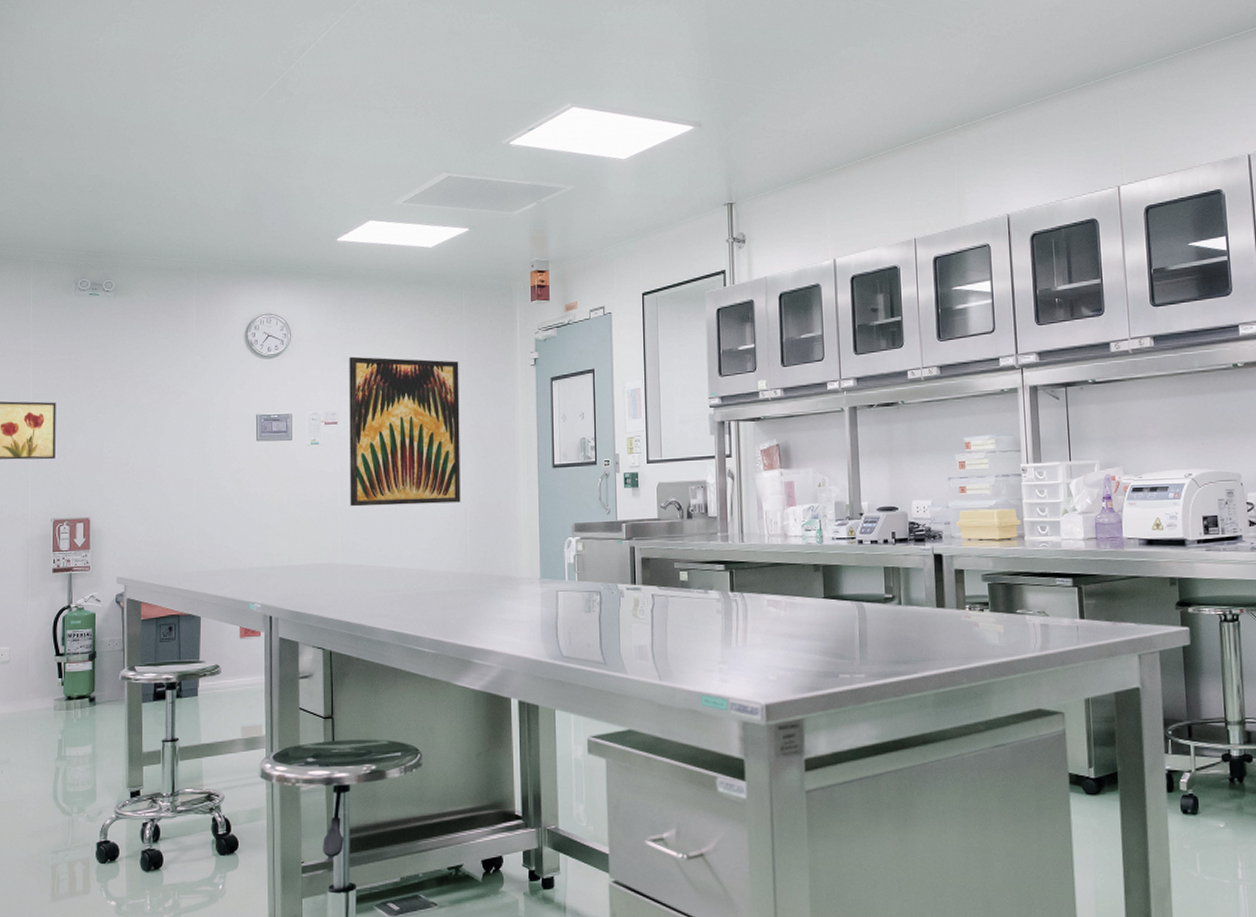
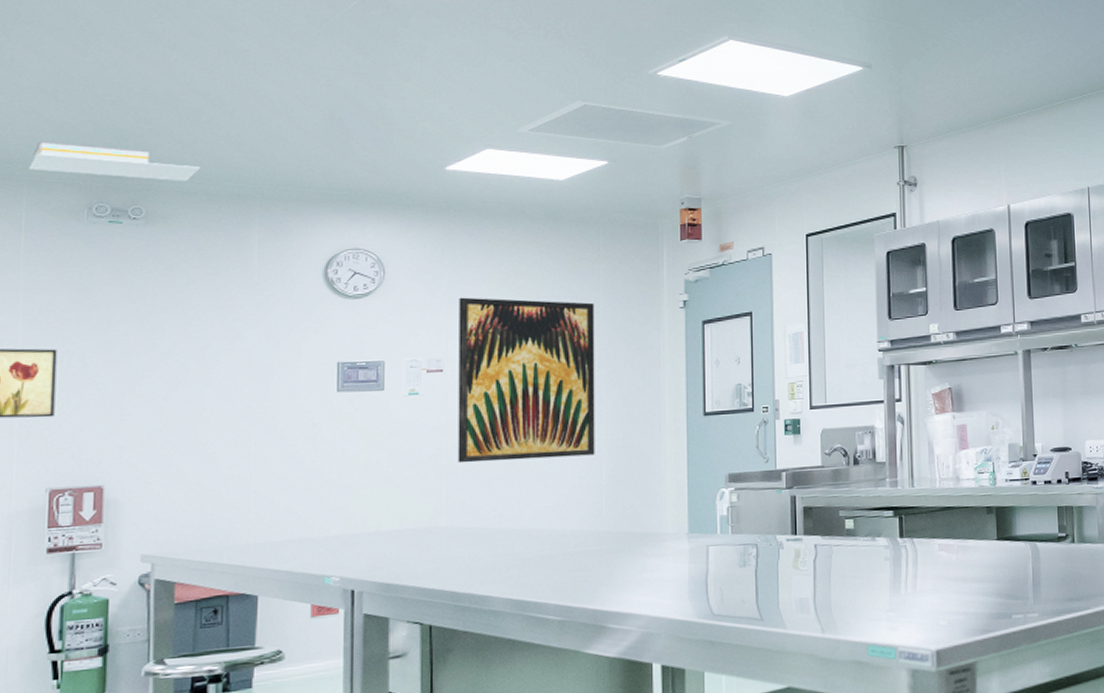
architectural model: none [34,227,153,258] -> present [29,141,200,181]

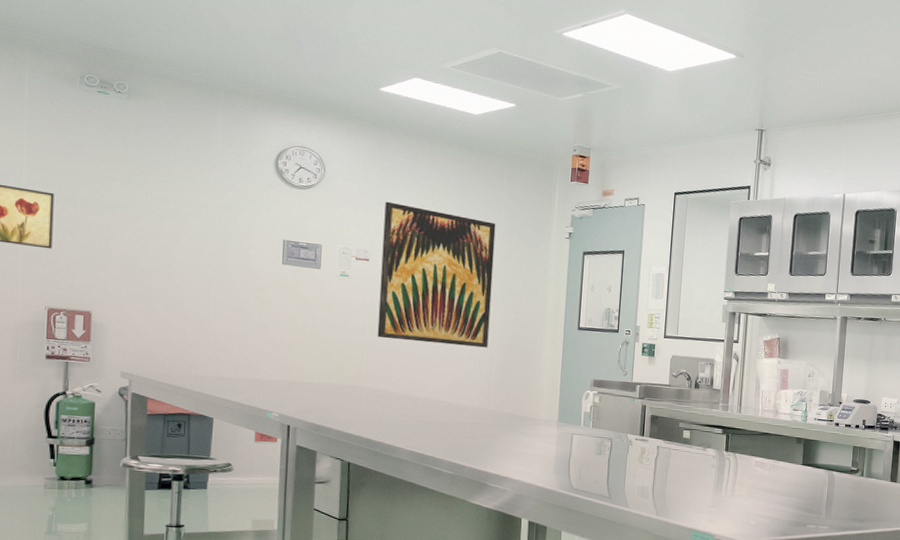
architectural model: present [29,141,200,181] -> none [31,12,174,66]

